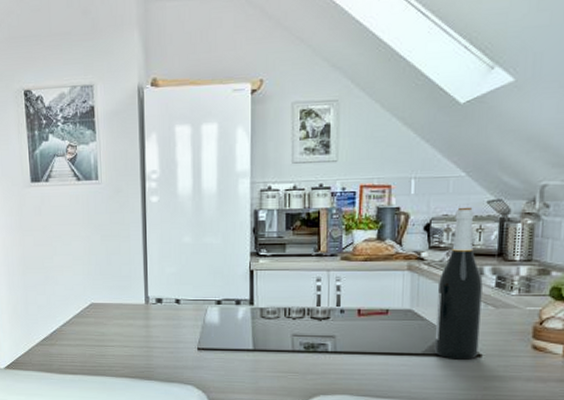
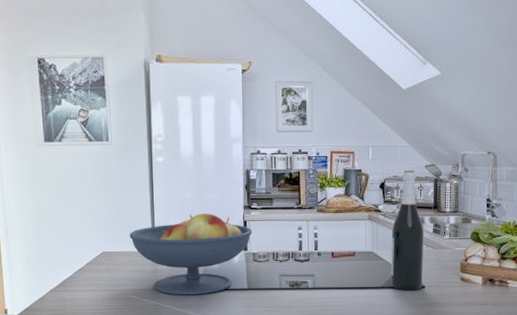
fruit bowl: none [119,261,260,355] -> present [129,213,252,295]

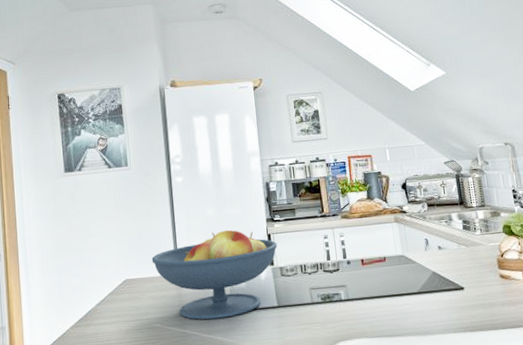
wine bottle: present [390,170,424,291] -> none [420,167,461,294]

